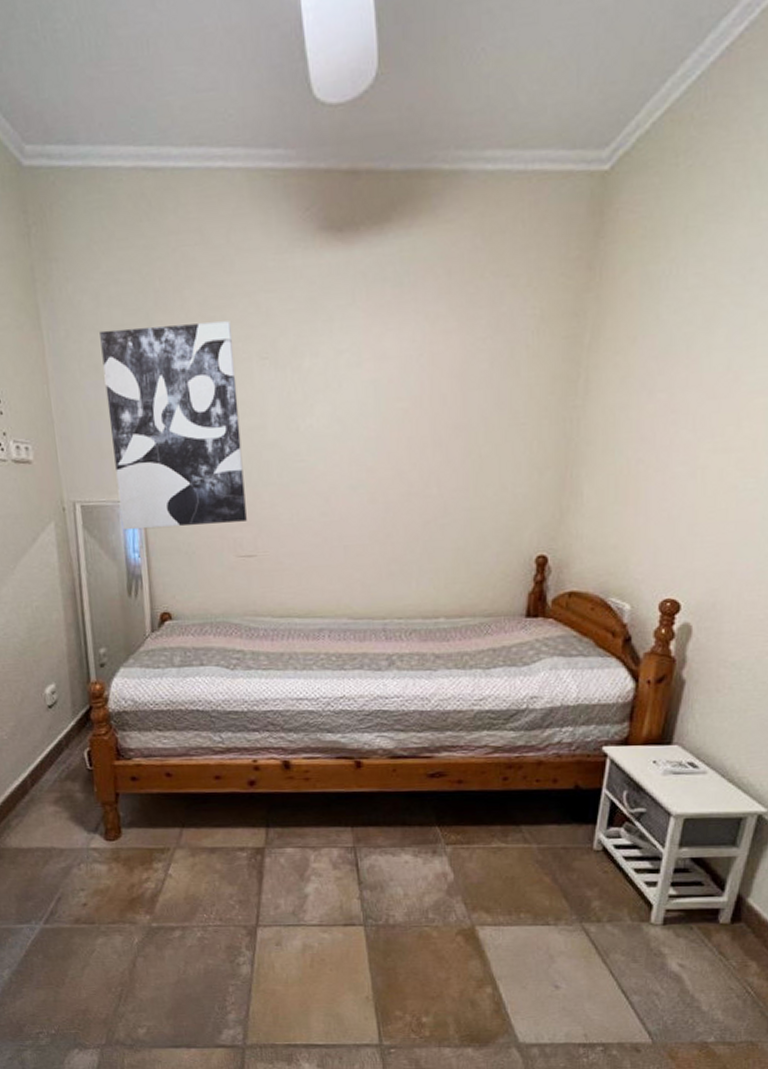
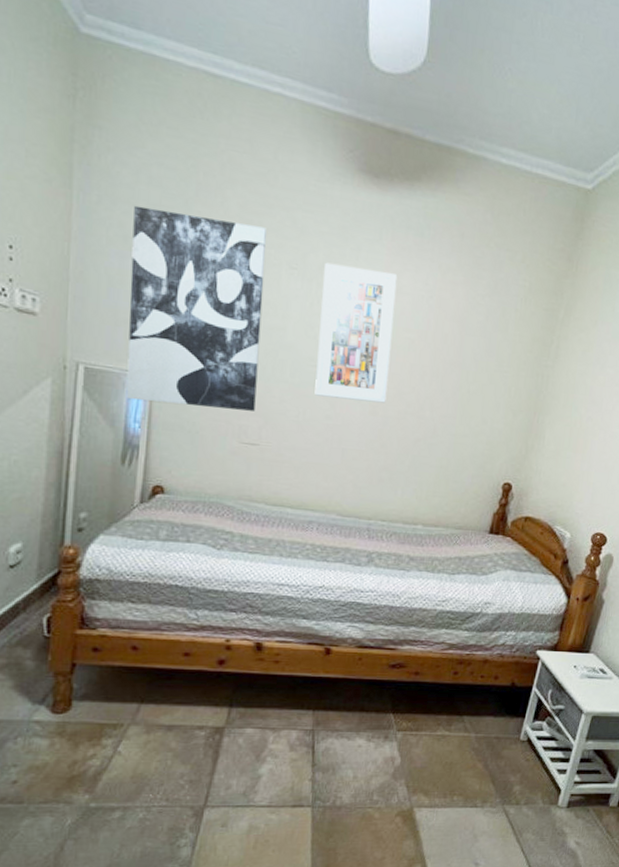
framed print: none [297,338,385,493] -> present [314,262,398,403]

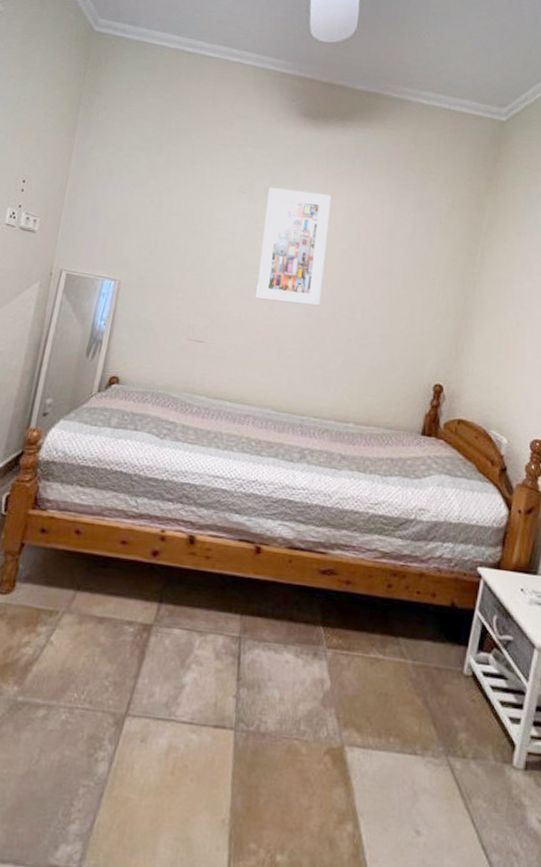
wall art: present [126,205,267,411] -> none [96,148,222,312]

